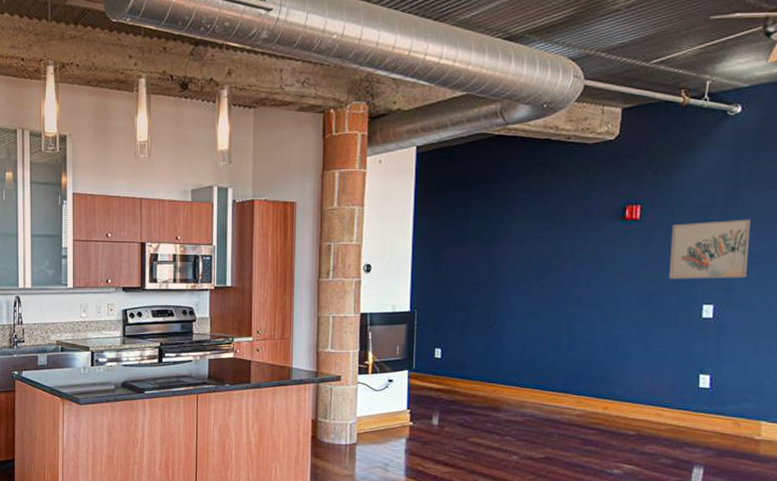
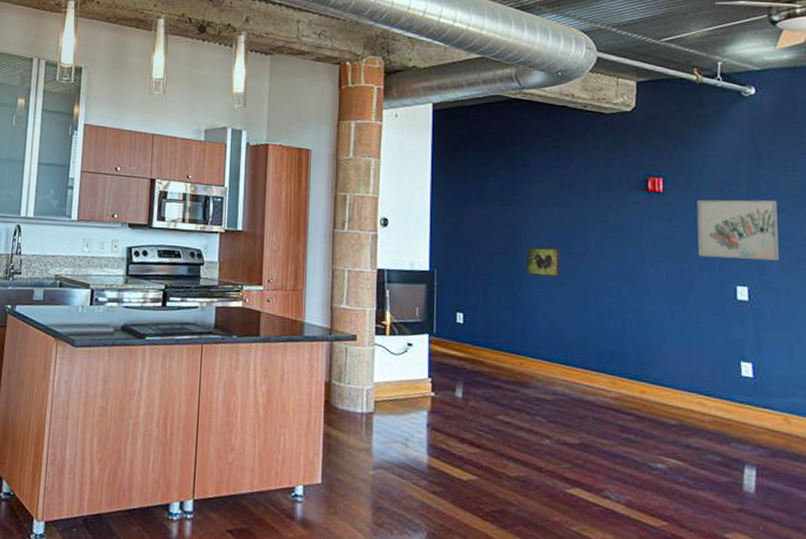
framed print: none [503,281,535,309] -> present [527,246,559,278]

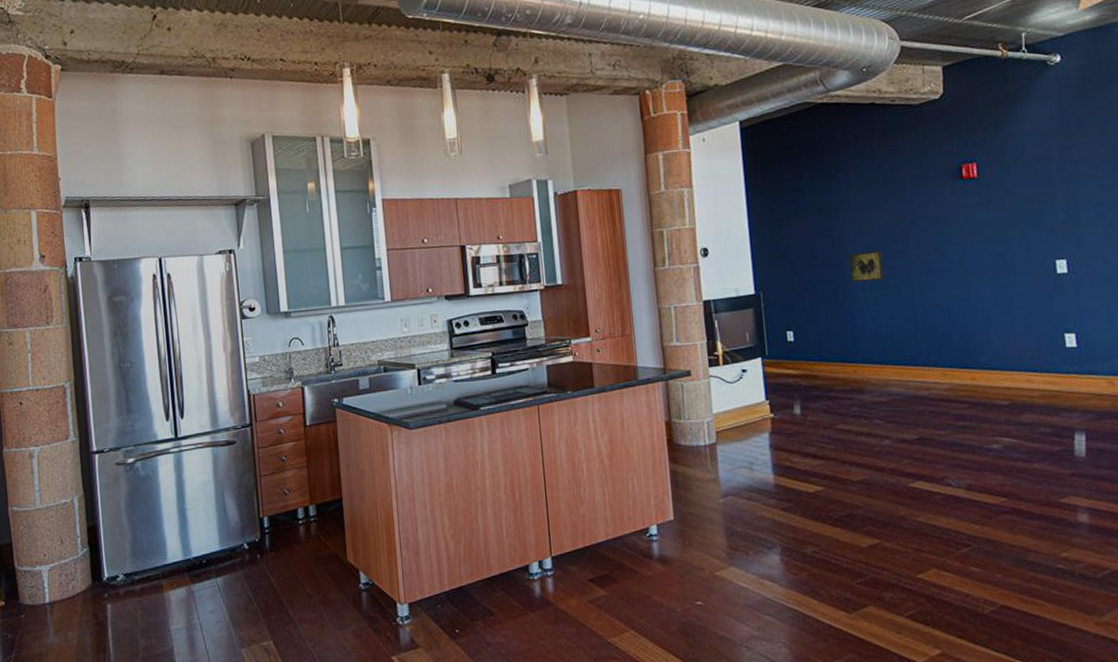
wall art: present [697,199,779,261] -> none [1011,167,1094,237]

